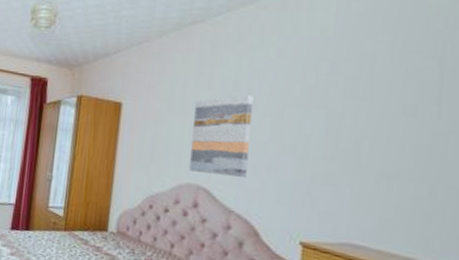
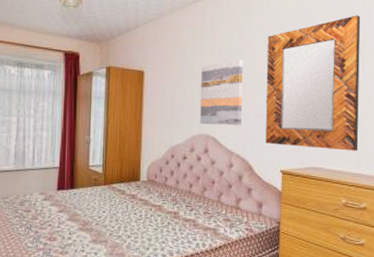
home mirror: none [280,43,439,230] -> present [265,15,361,151]

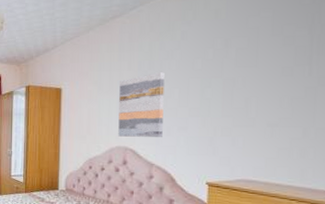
home mirror: present [265,15,361,151] -> none [189,15,309,163]

